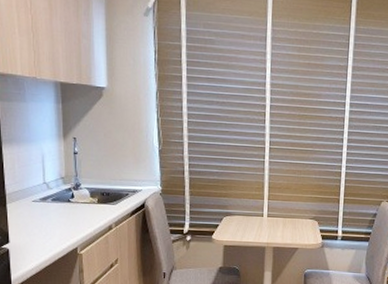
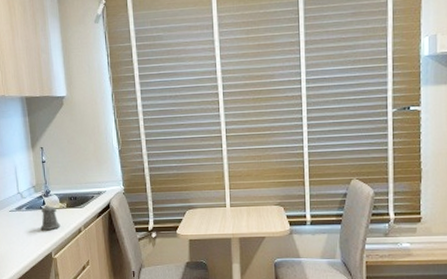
pepper shaker: none [67,198,90,224] -> present [40,205,61,230]

